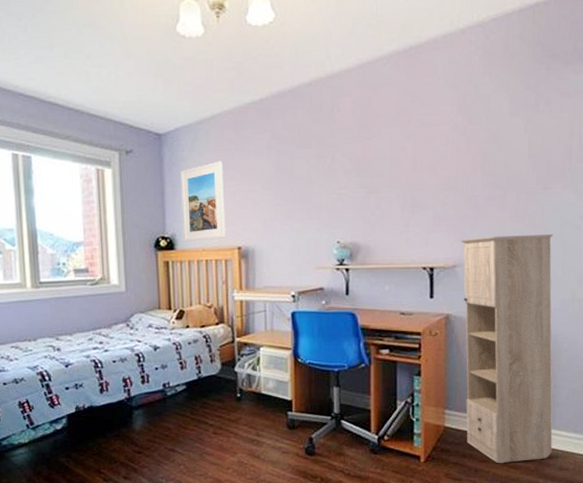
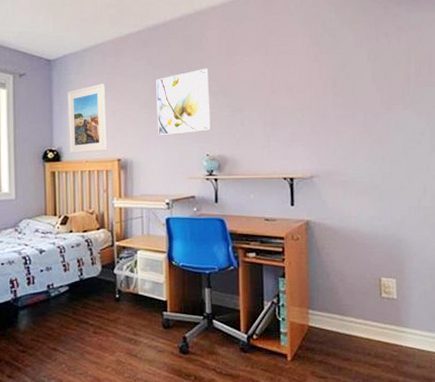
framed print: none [280,142,343,221] -> present [155,68,212,136]
storage cabinet: present [459,234,553,464] -> none [315,148,409,362]

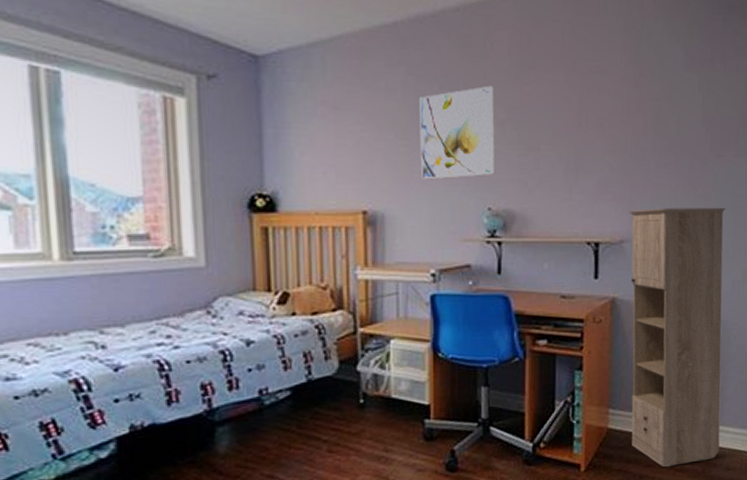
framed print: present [67,83,107,154] -> none [286,98,347,202]
storage cabinet: none [315,148,409,362] -> present [628,207,726,468]

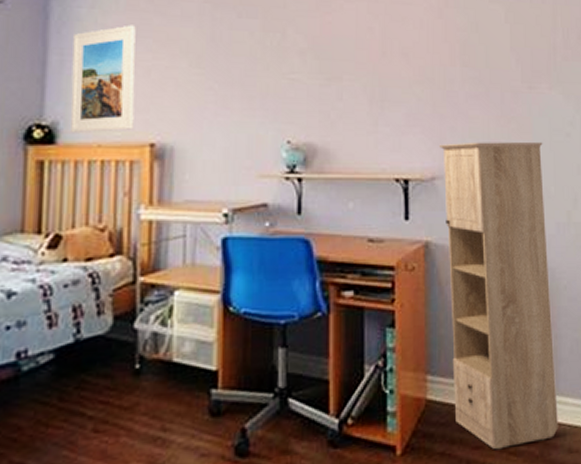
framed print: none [286,98,347,202] -> present [70,25,136,134]
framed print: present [418,85,496,180] -> none [215,14,296,111]

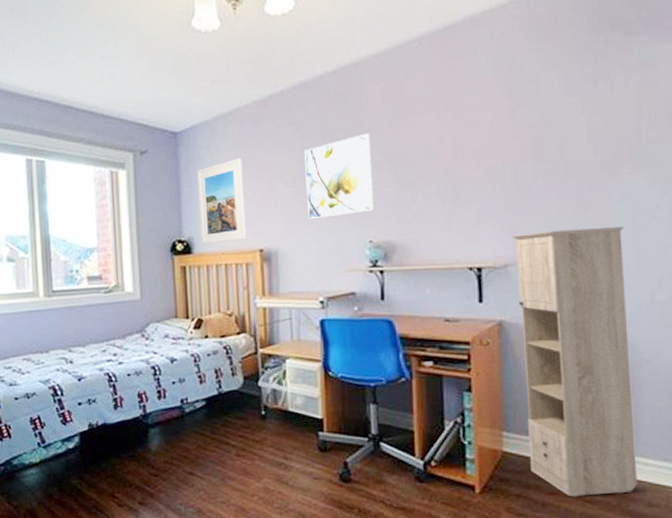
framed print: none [215,14,296,111] -> present [303,132,375,220]

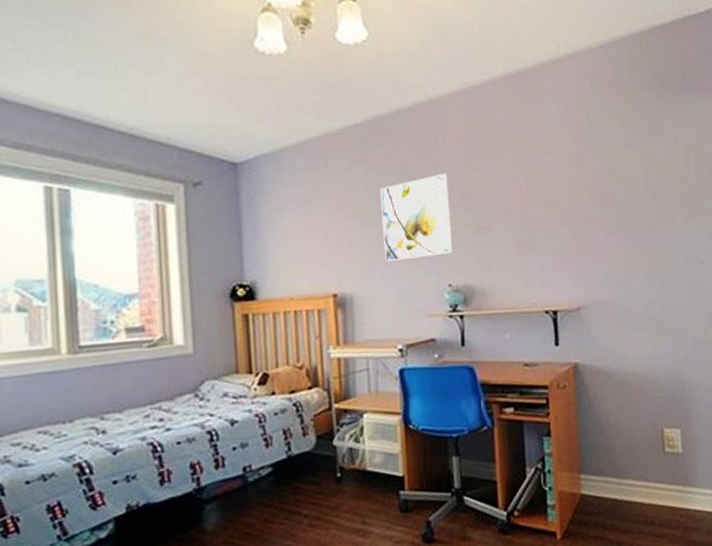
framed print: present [197,158,246,245] -> none [261,194,318,290]
storage cabinet: present [511,226,637,497] -> none [582,270,698,533]

